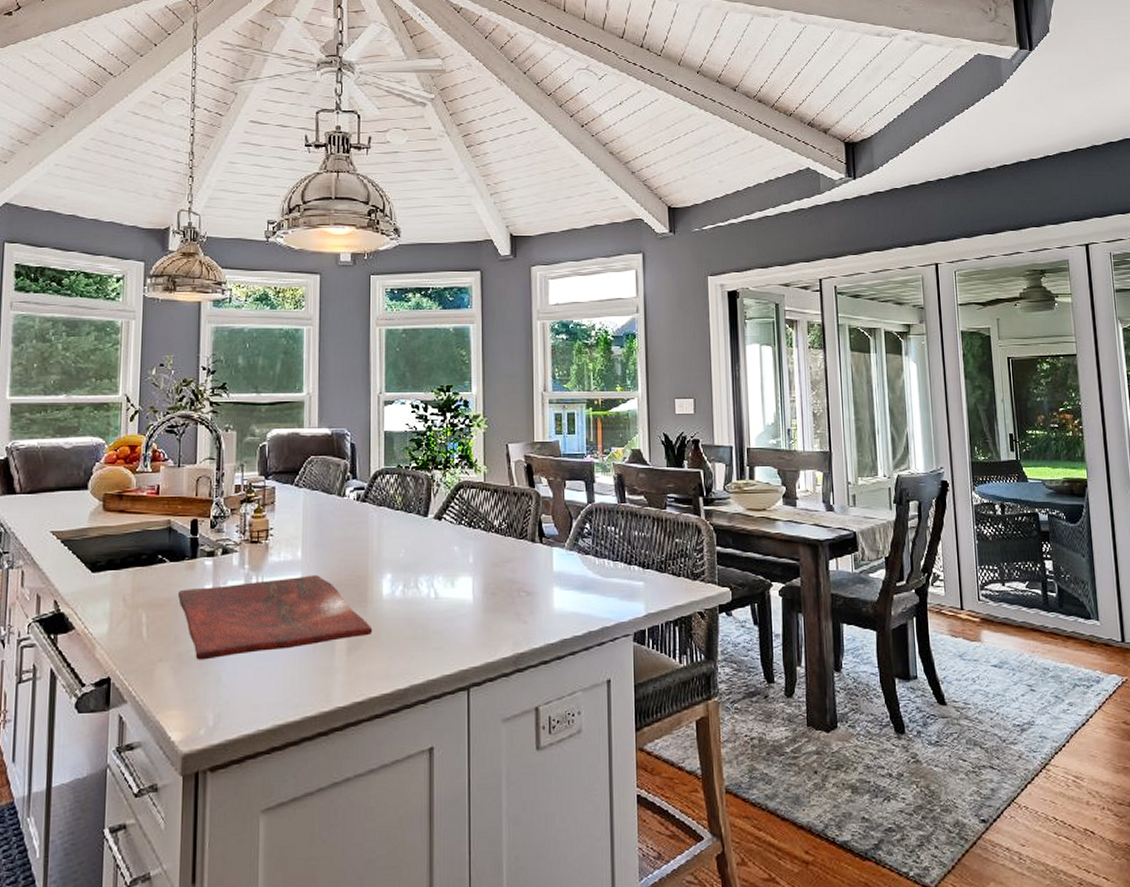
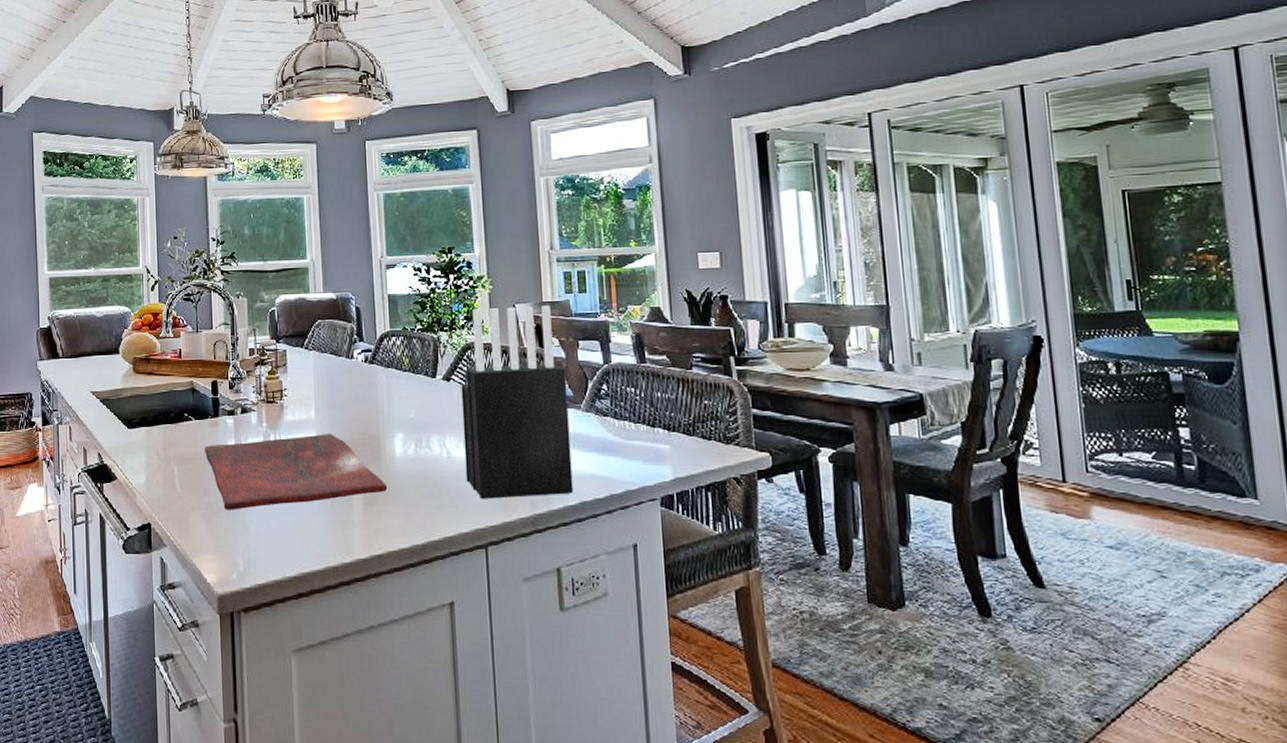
knife block: none [452,446,554,639] -> present [461,305,574,499]

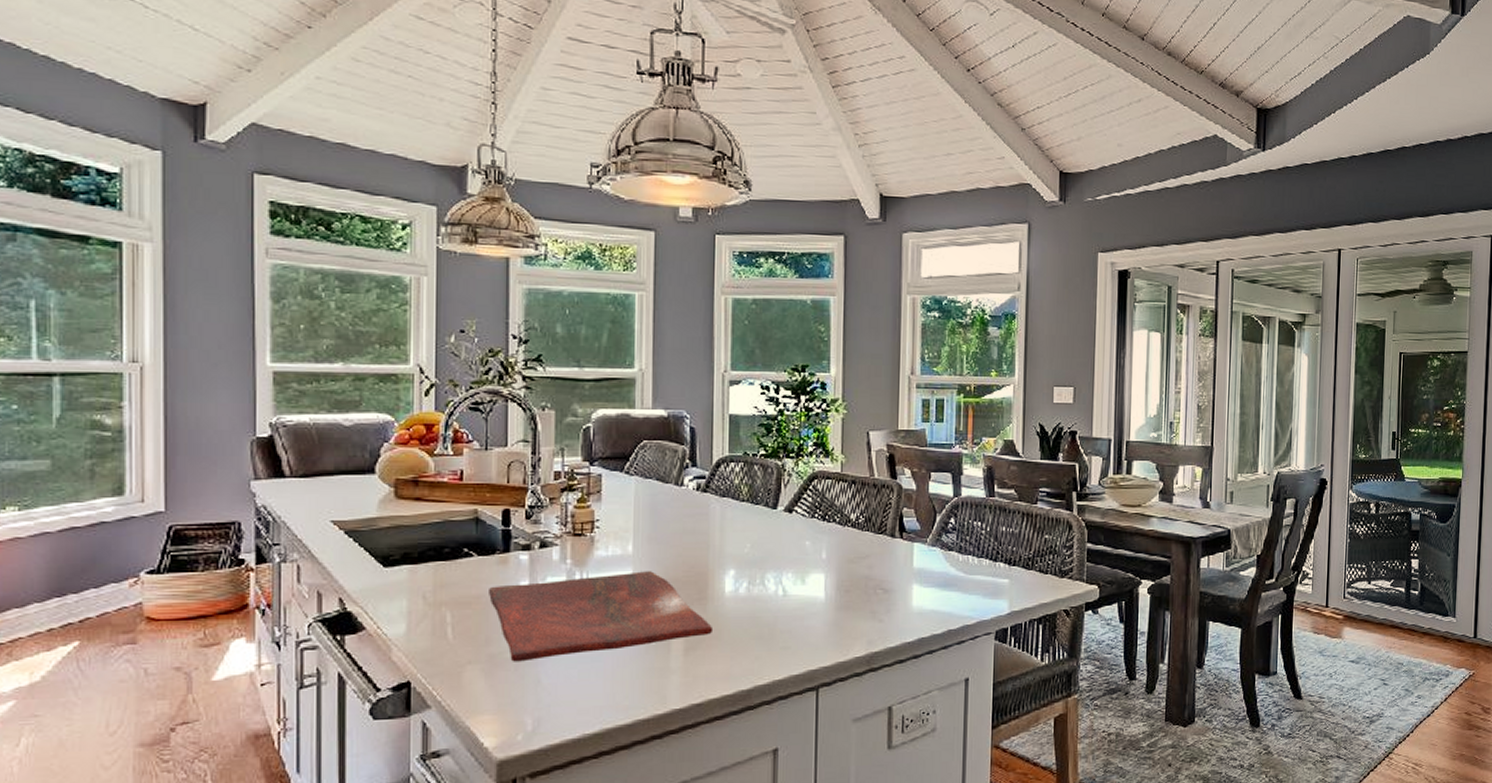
knife block: present [461,305,574,499] -> none [801,434,915,639]

